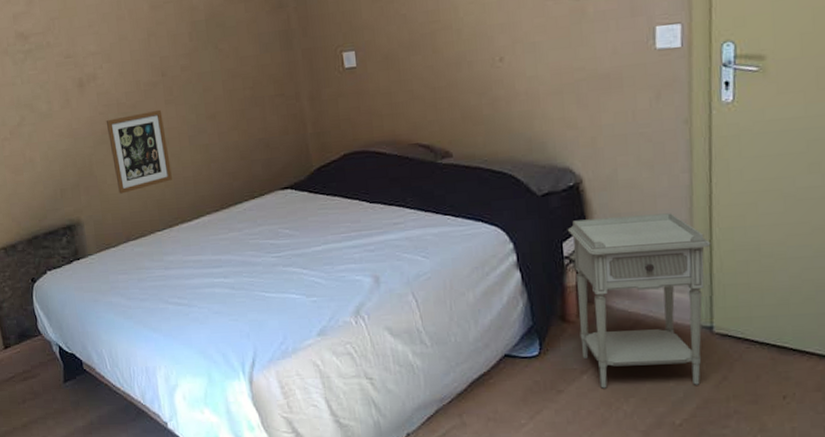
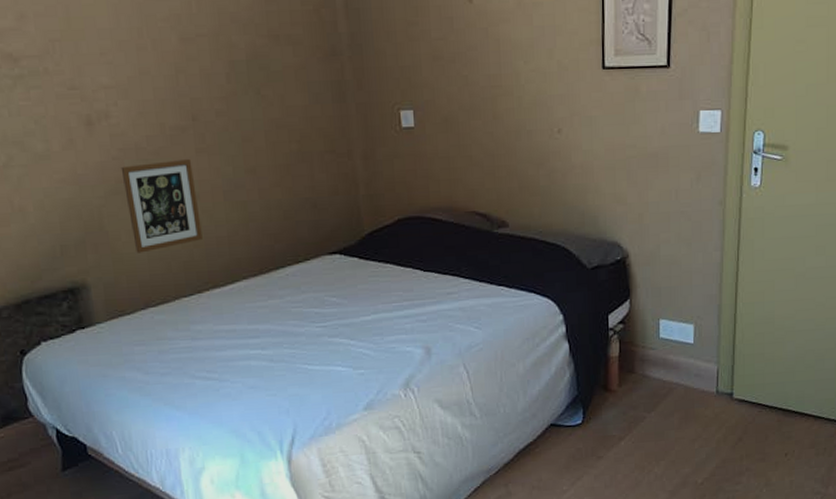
nightstand: present [567,213,711,388] -> none [613,288,735,453]

